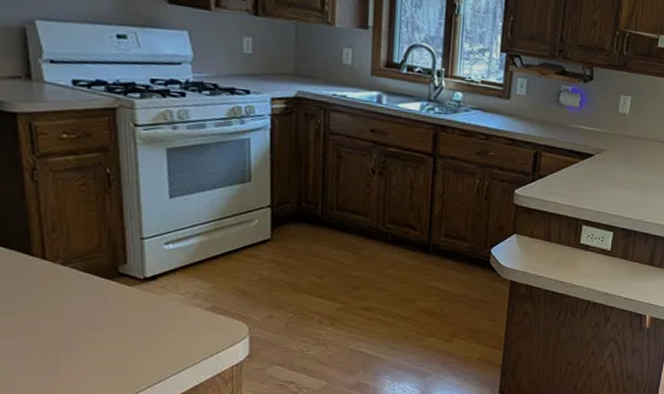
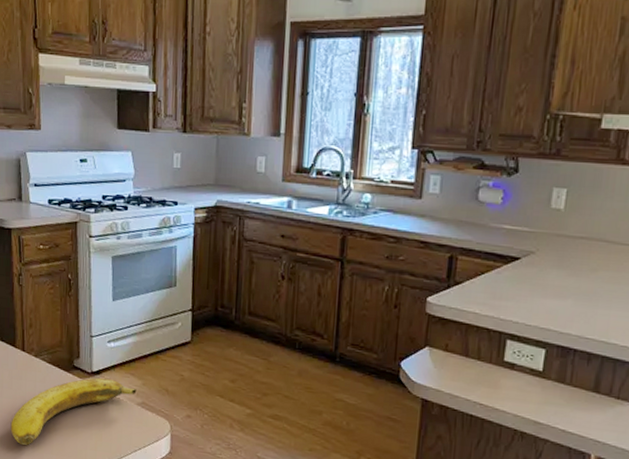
banana: none [29,284,205,369] -> present [10,378,137,446]

